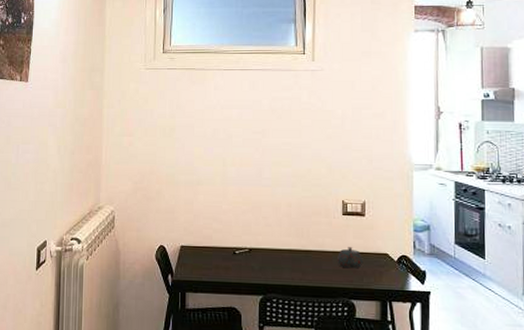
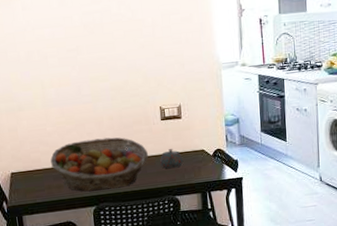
fruit basket: none [222,224,326,280] -> present [50,137,149,192]

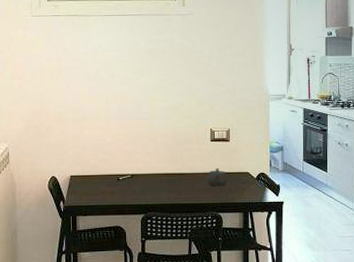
fruit basket: present [50,137,149,192] -> none [107,152,197,200]

